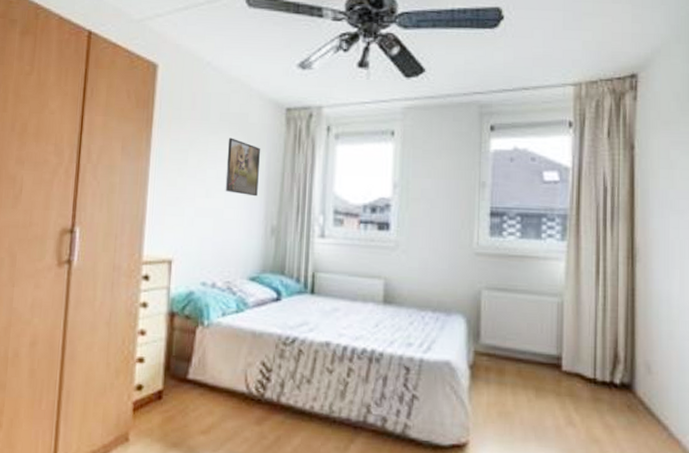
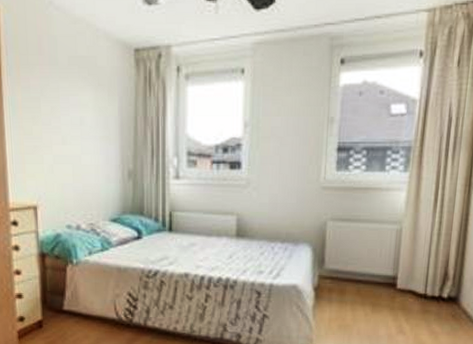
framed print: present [225,137,260,197] -> none [78,82,112,142]

